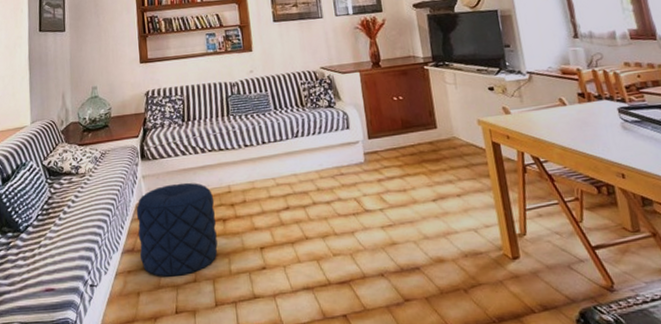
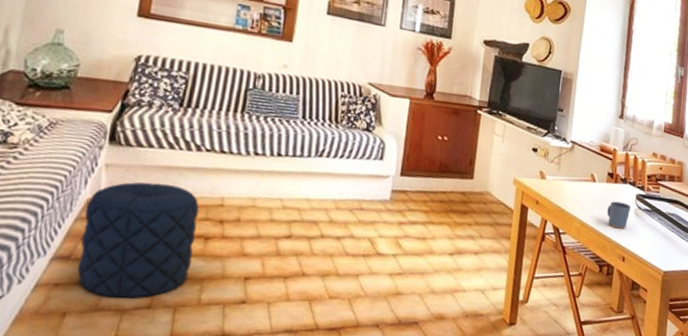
mug: none [588,119,617,147] -> present [607,201,631,229]

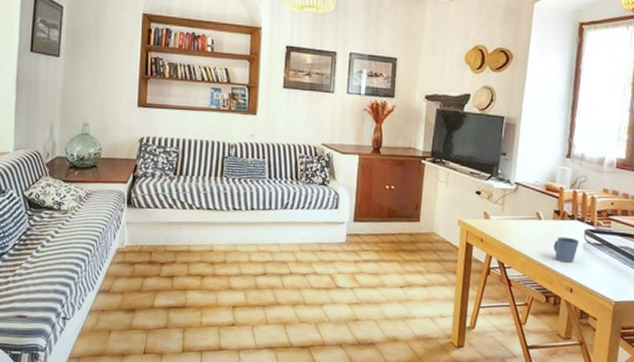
pouf: present [77,182,200,299] -> none [115,235,195,321]

